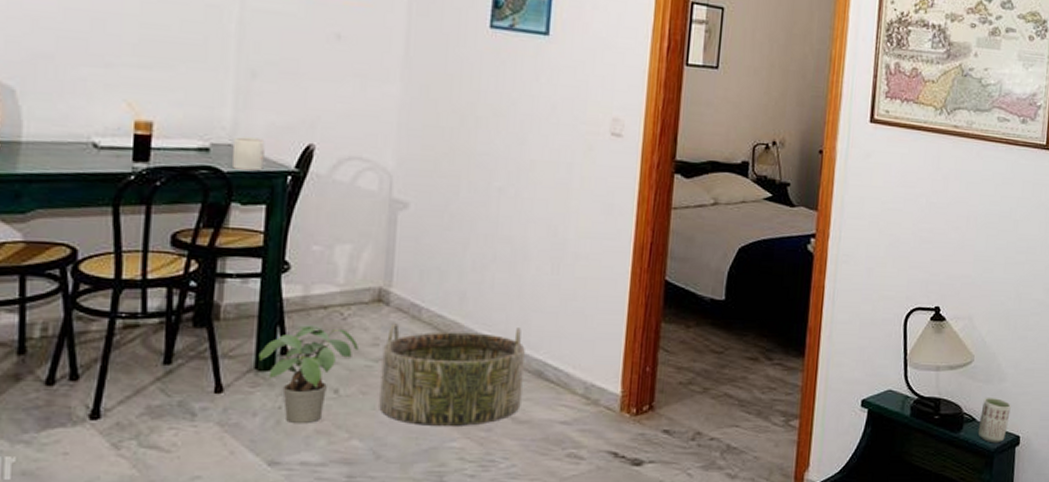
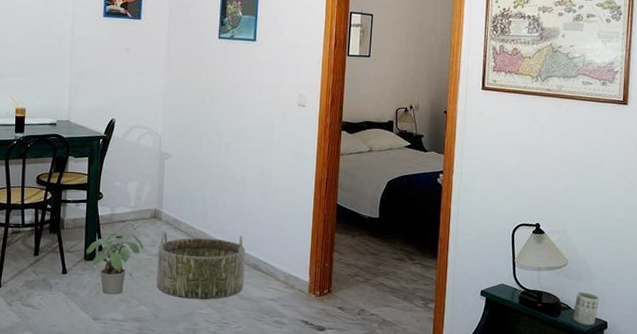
mug: present [231,137,265,172] -> none [68,115,87,137]

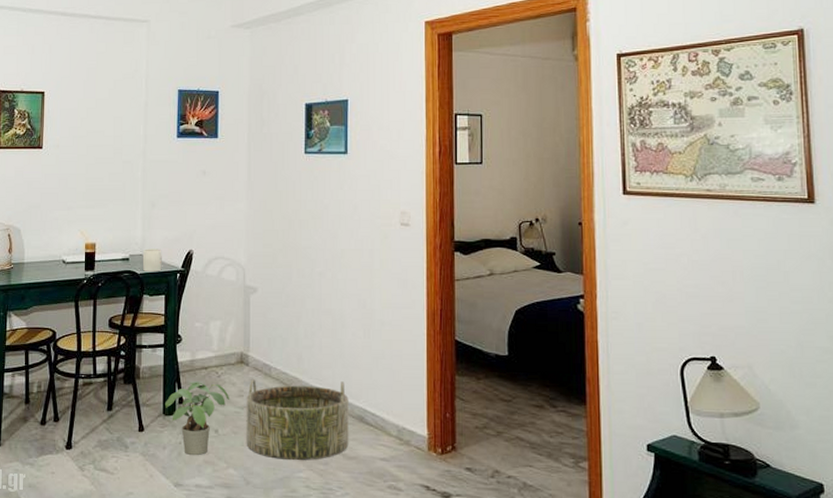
mug: none [68,115,87,137] -> present [142,249,162,273]
cup: present [573,292,599,327] -> none [774,445,809,491]

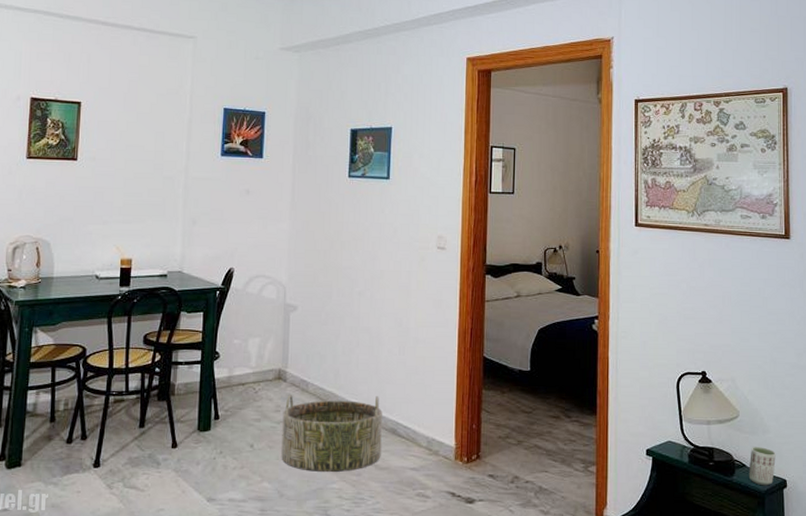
mug: present [142,249,162,273] -> none [181,265,202,290]
potted plant: present [165,382,230,455] -> none [200,398,267,470]
cup: none [774,445,809,491] -> present [748,447,776,486]

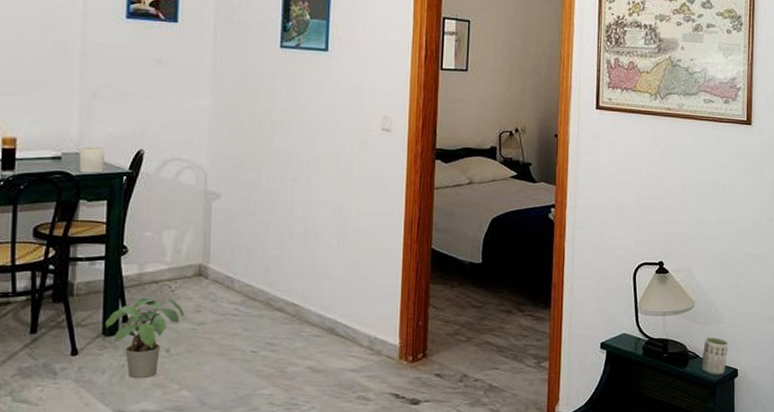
mug: none [181,265,202,290] -> present [78,146,105,174]
potted plant: none [200,398,267,470] -> present [105,297,185,378]
basket: present [281,395,382,472] -> none [203,293,319,377]

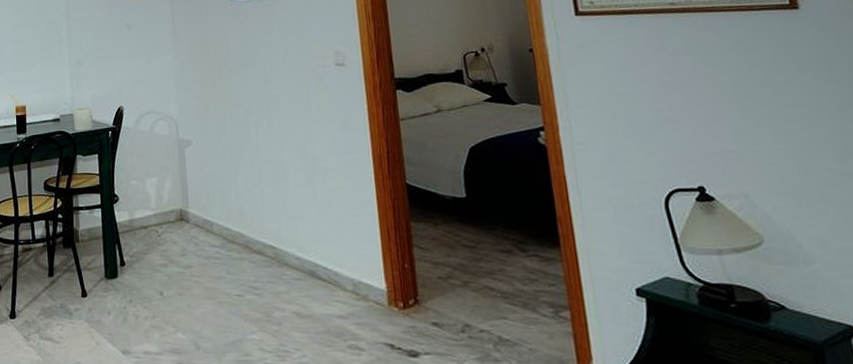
potted plant: present [105,297,185,378] -> none [106,242,173,319]
cup: present [701,337,729,376] -> none [789,282,833,335]

